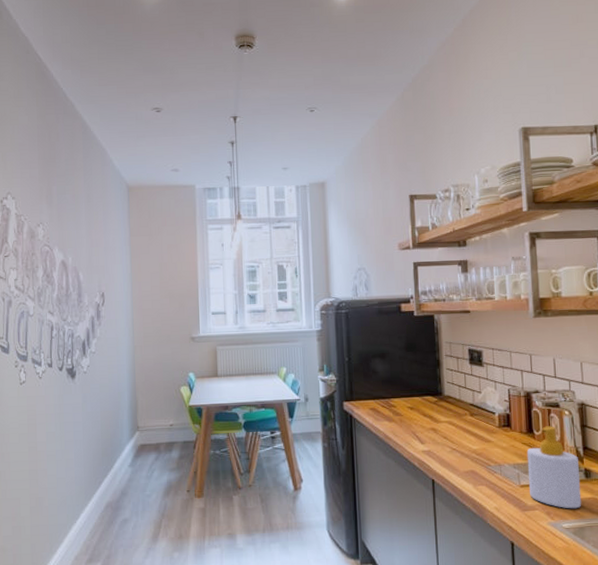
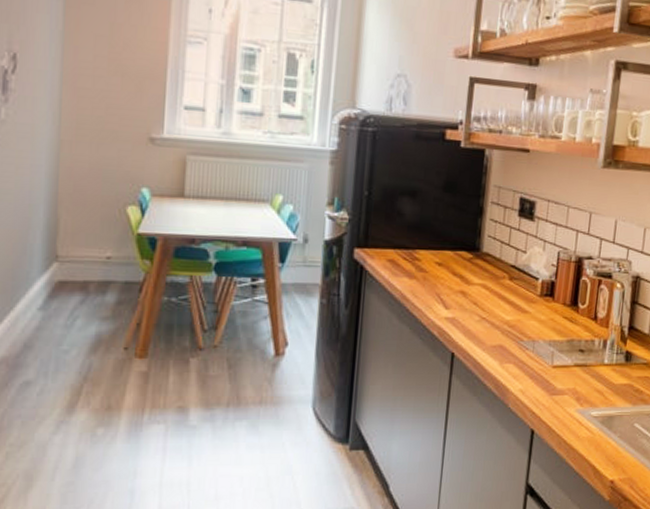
soap bottle: present [526,426,582,509] -> none [561,299,622,395]

